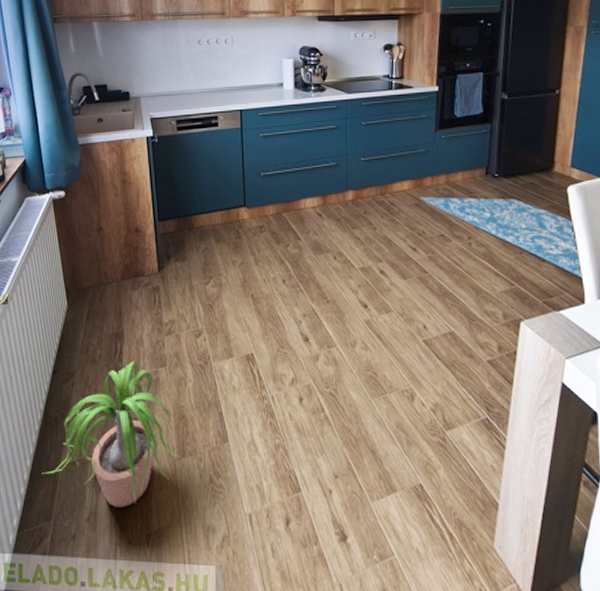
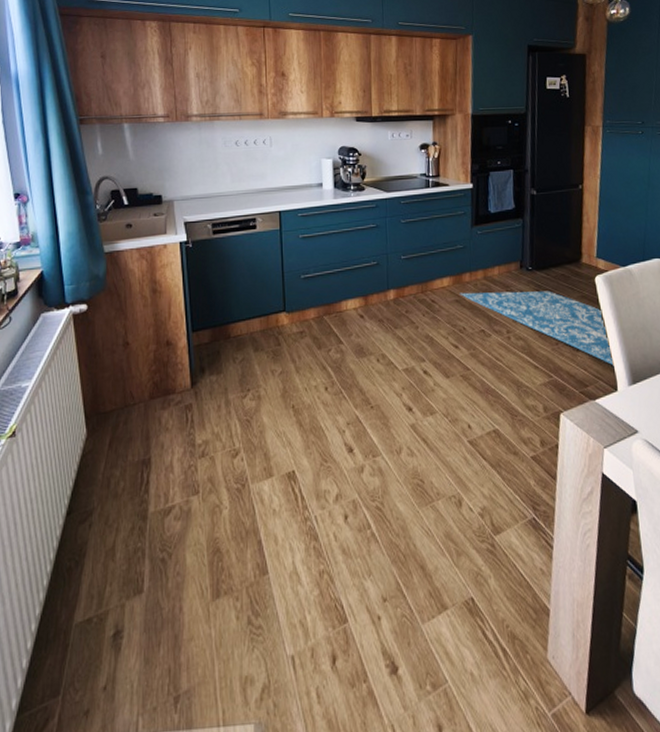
potted plant: present [43,360,177,508] -> none [50,490,211,669]

